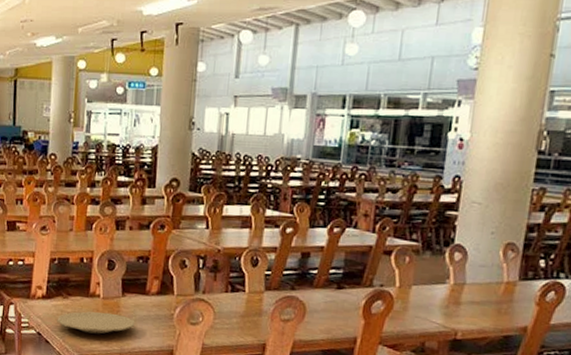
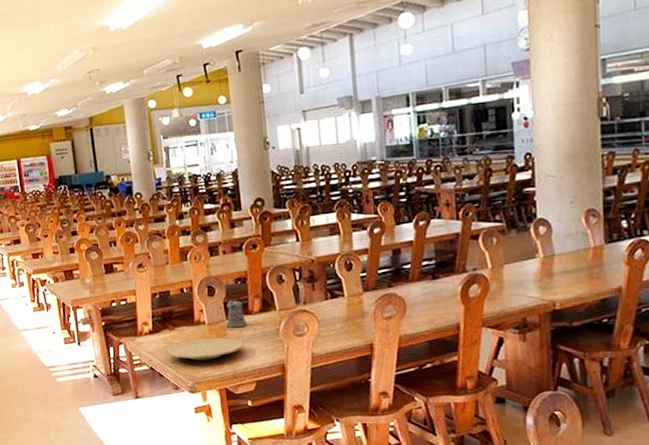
pepper shaker: none [120,277,148,307] -> present [225,300,249,328]

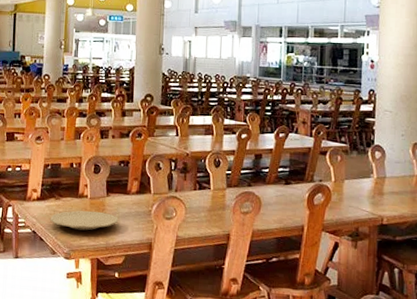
pepper shaker: present [225,300,249,328] -> none [105,179,128,205]

